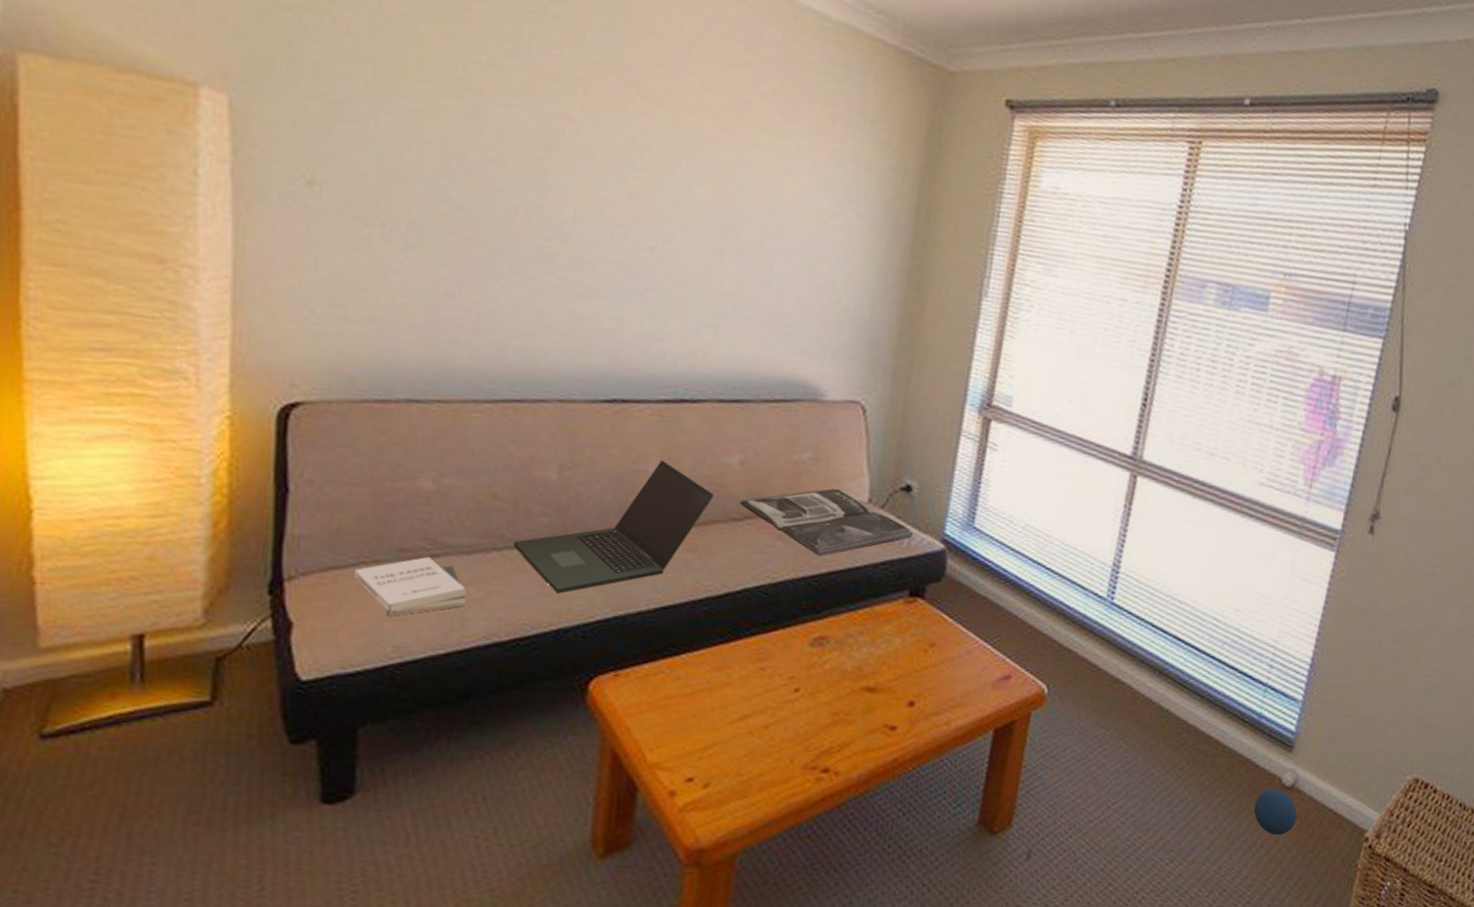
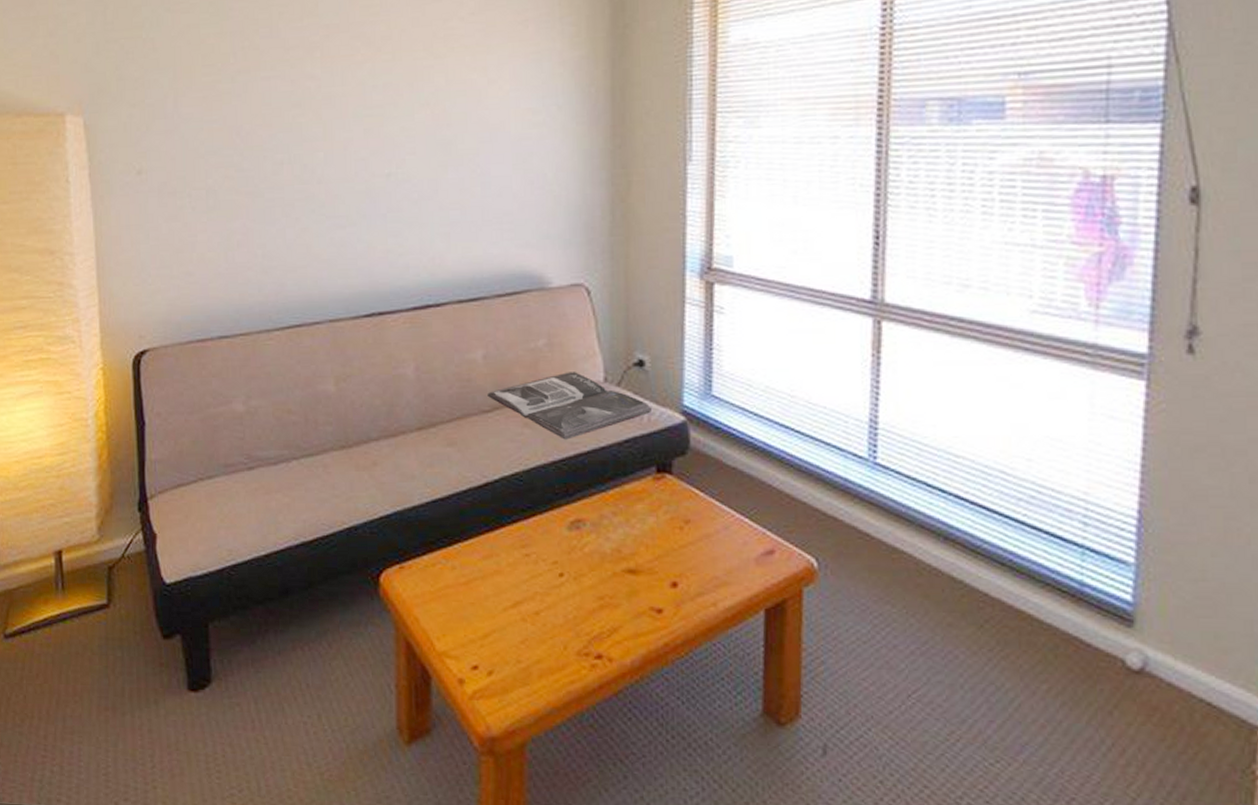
books: present [353,557,466,616] -> none [194,470,277,524]
laptop: present [513,460,715,594] -> none [307,363,465,494]
ball: present [1253,789,1297,836] -> none [1094,674,1155,732]

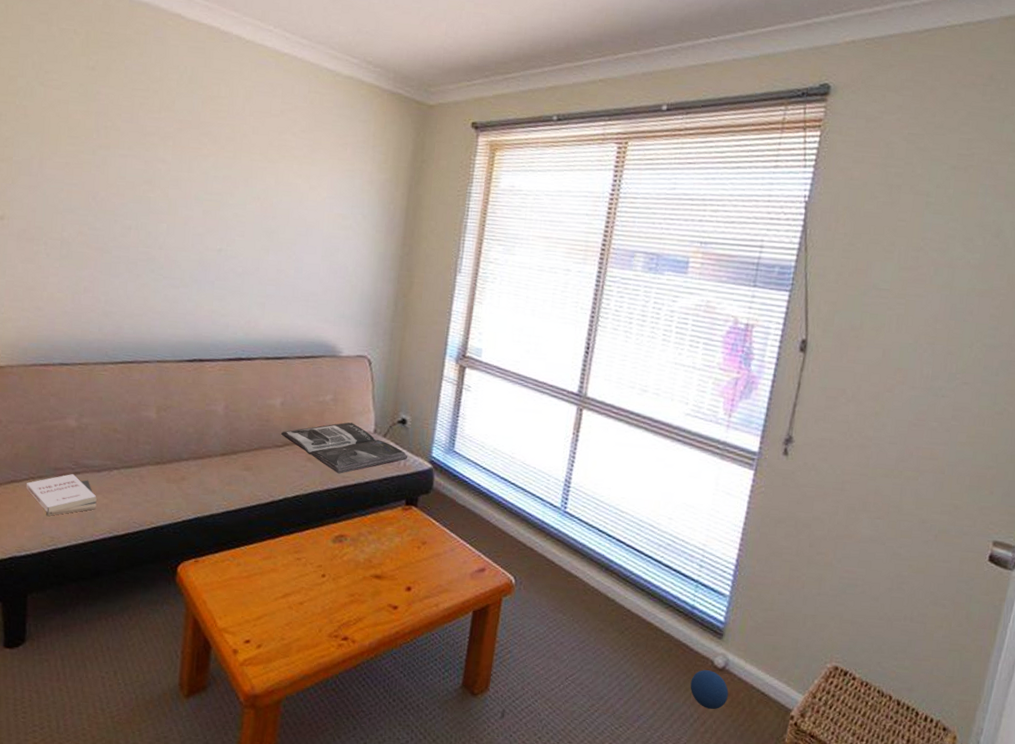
books: none [194,470,277,524] -> present [25,474,97,516]
ball: none [1094,674,1155,732] -> present [690,670,729,710]

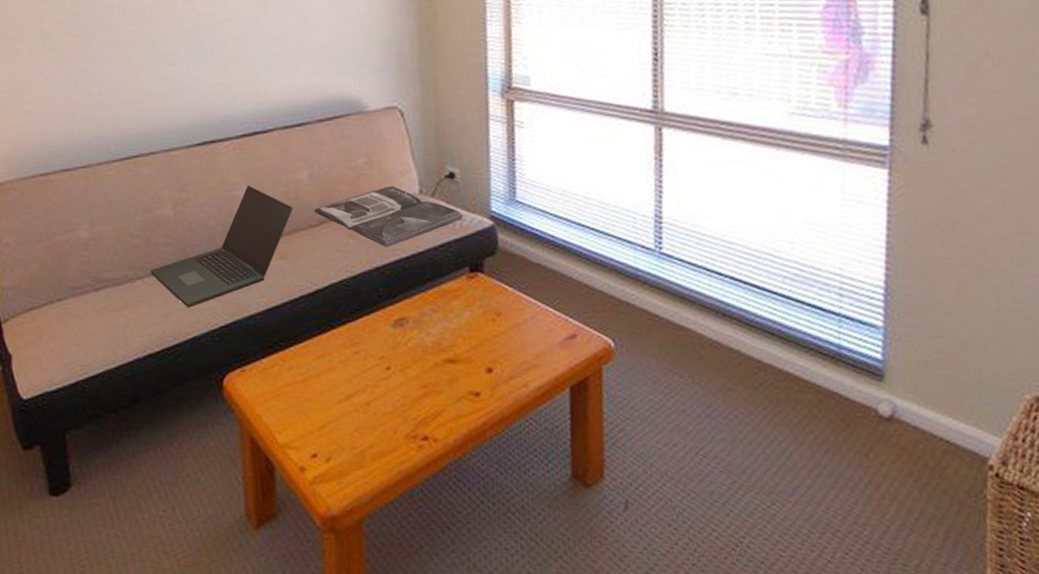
books: present [25,474,97,516] -> none [45,291,124,342]
laptop: none [127,403,263,501] -> present [150,186,294,308]
ball: present [690,670,729,710] -> none [852,421,903,470]

